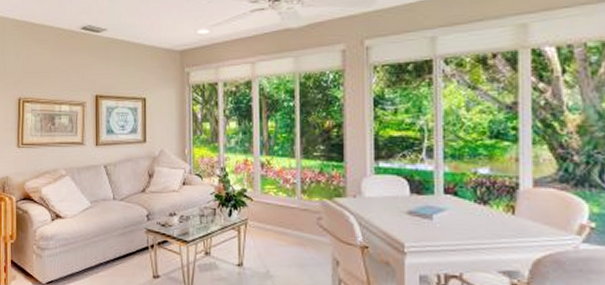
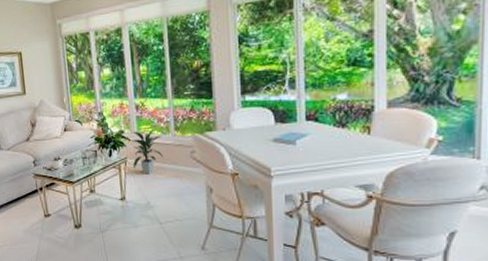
indoor plant: none [254,190,288,240] -> present [131,130,164,174]

